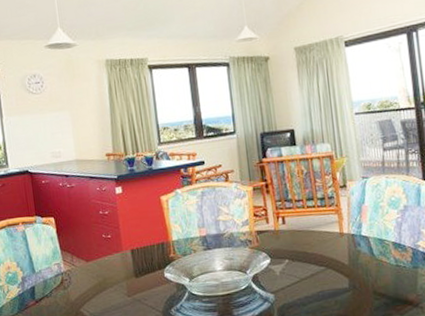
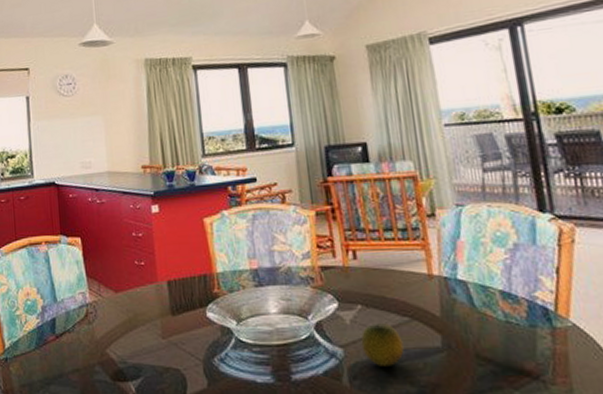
fruit: none [287,272,321,306] -> present [360,323,404,366]

